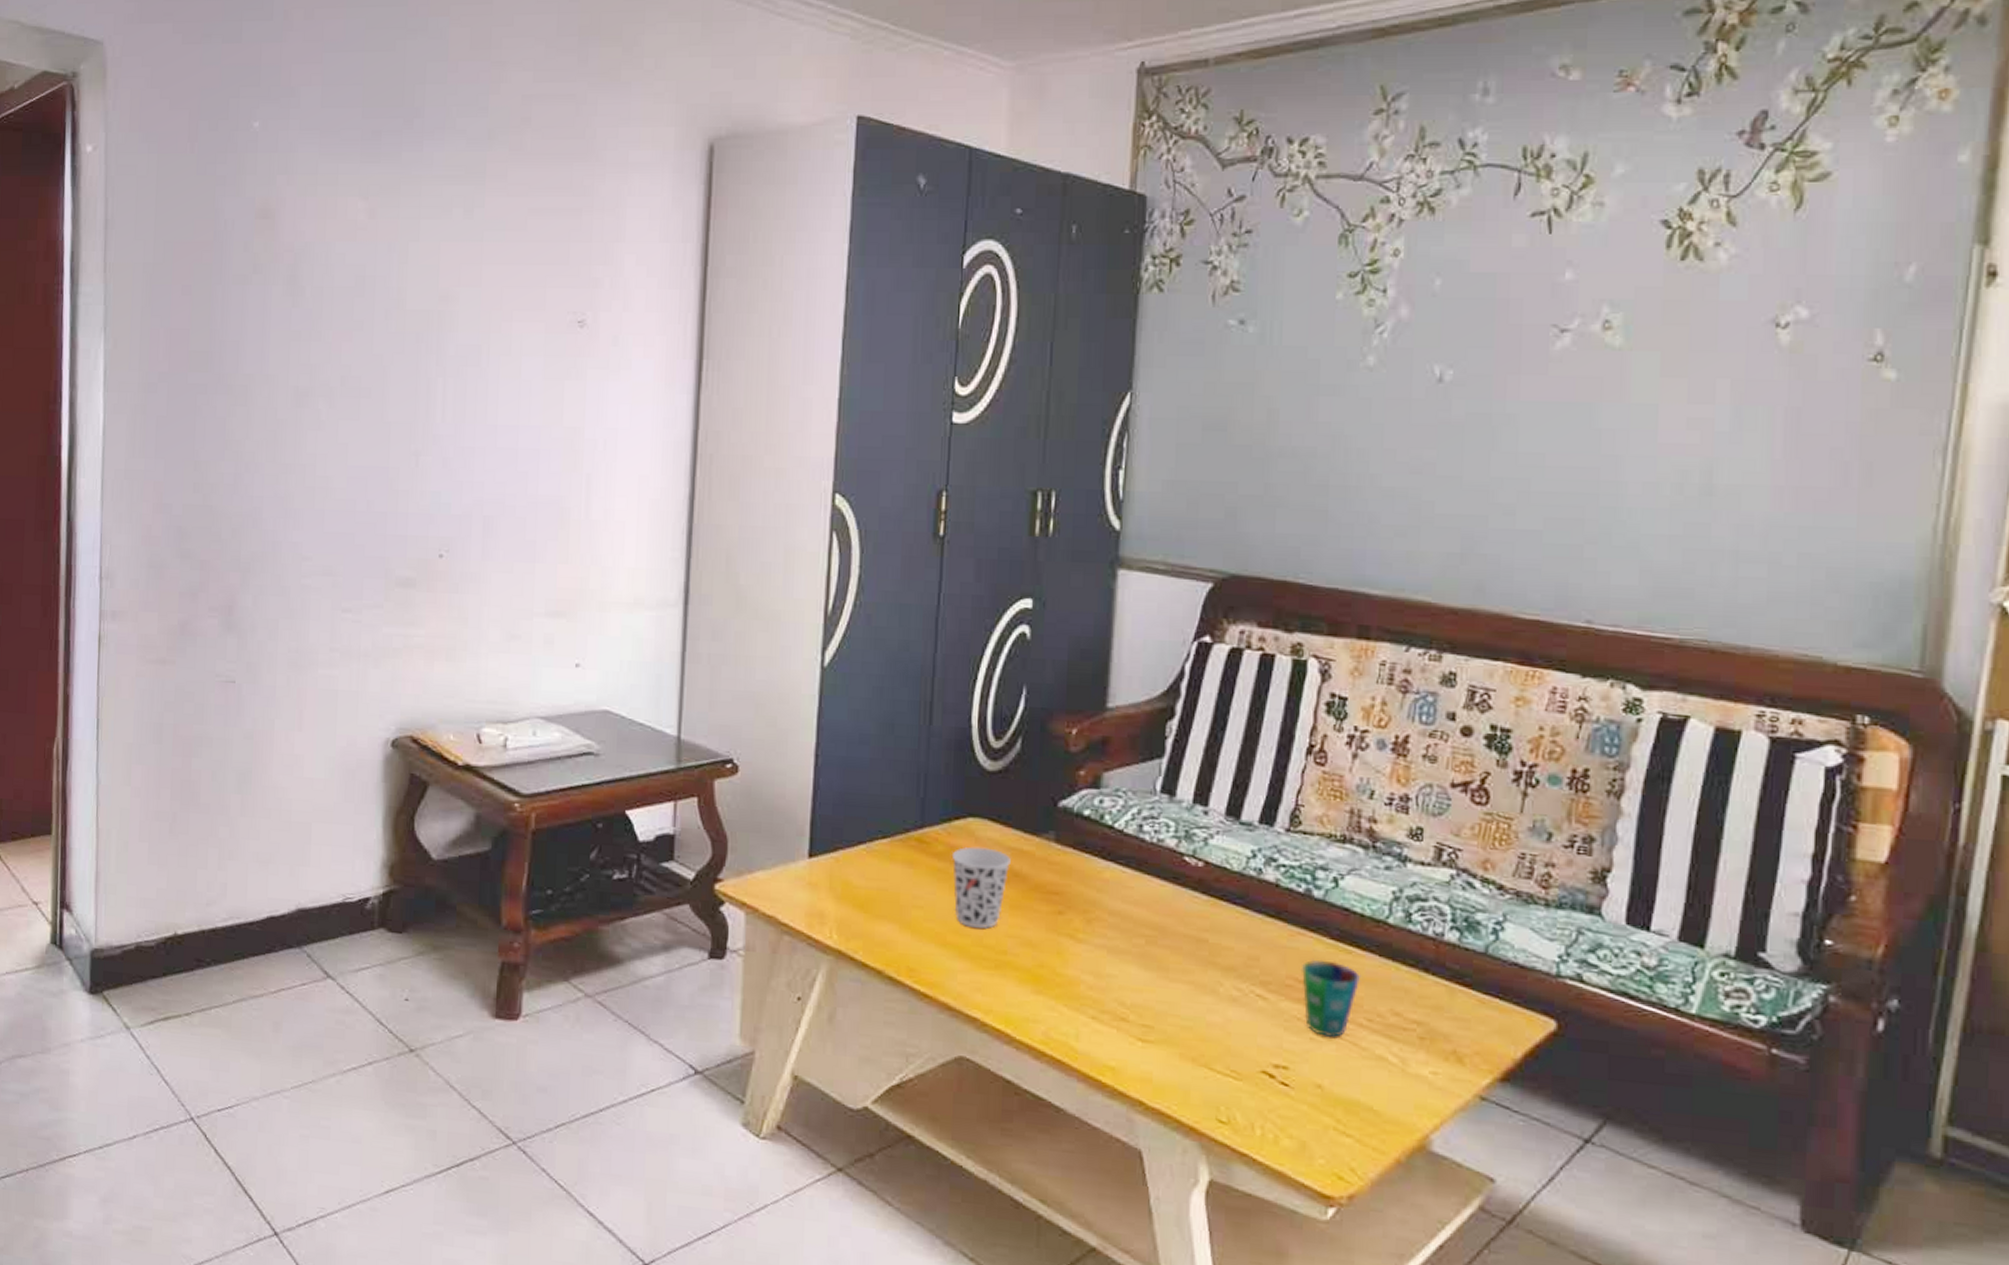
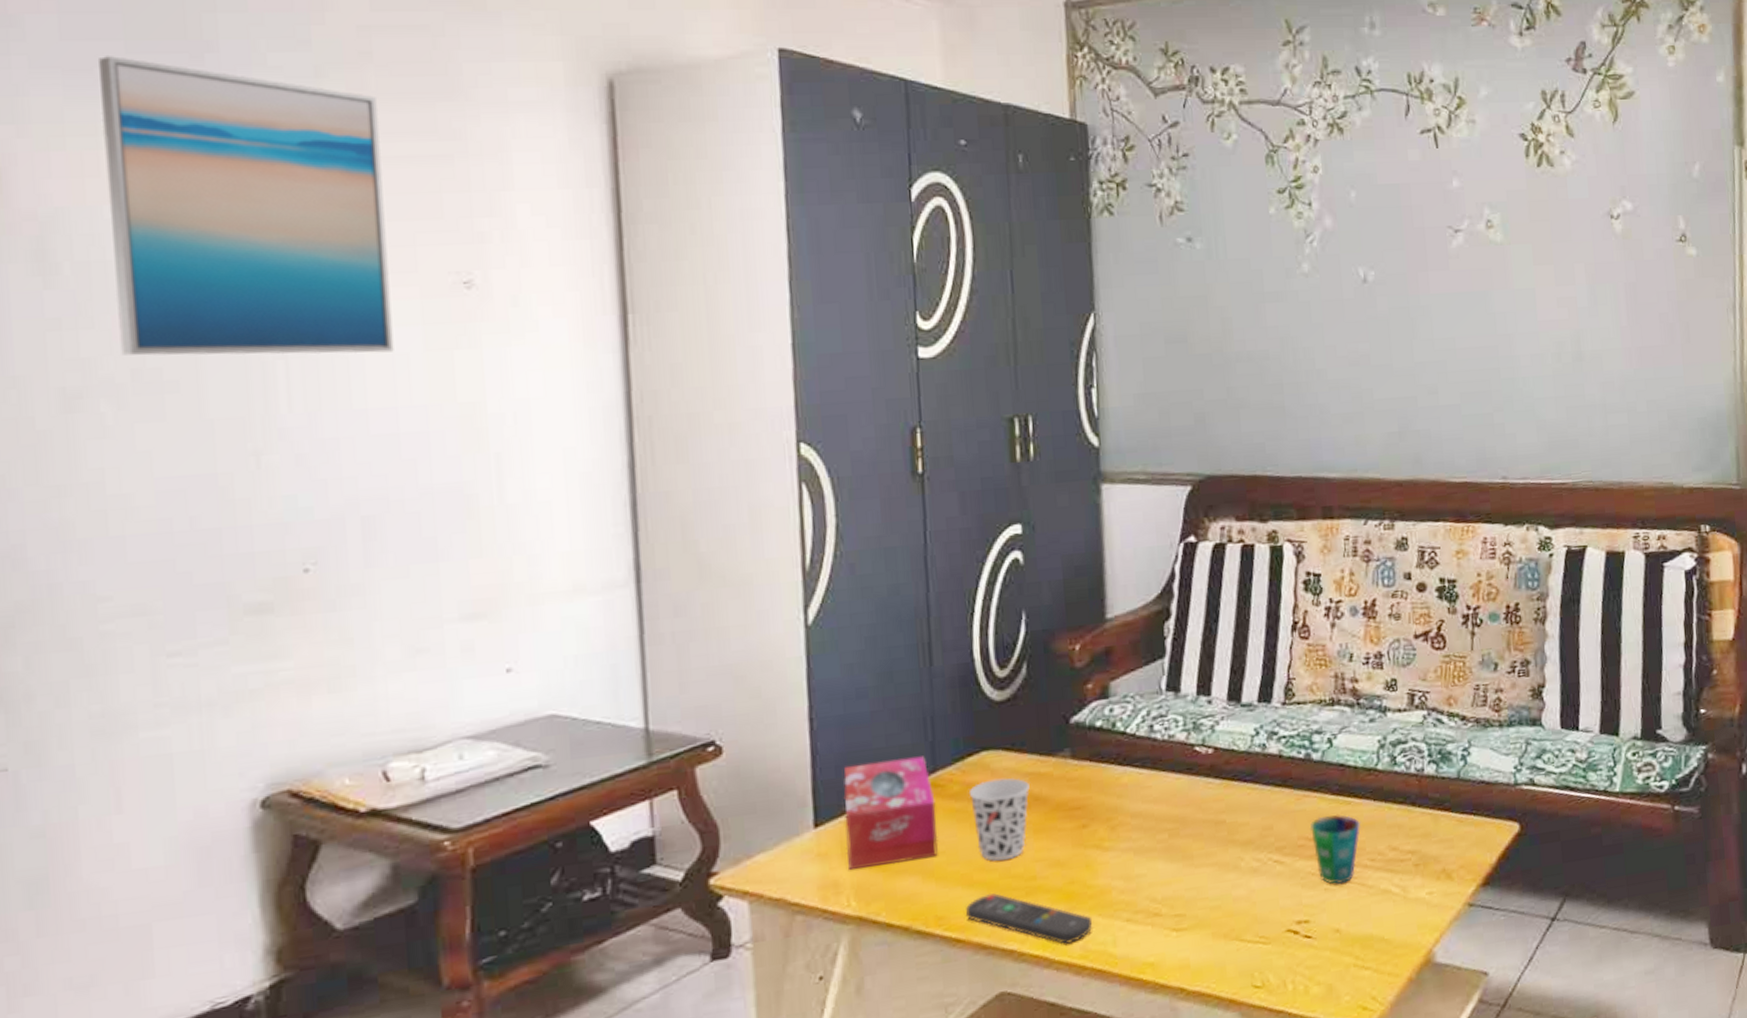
wall art: none [336,120,530,378] -> present [99,56,394,356]
tissue box: none [834,805,920,910] -> present [843,756,938,871]
remote control: none [936,957,1058,1027] -> present [966,892,1093,946]

